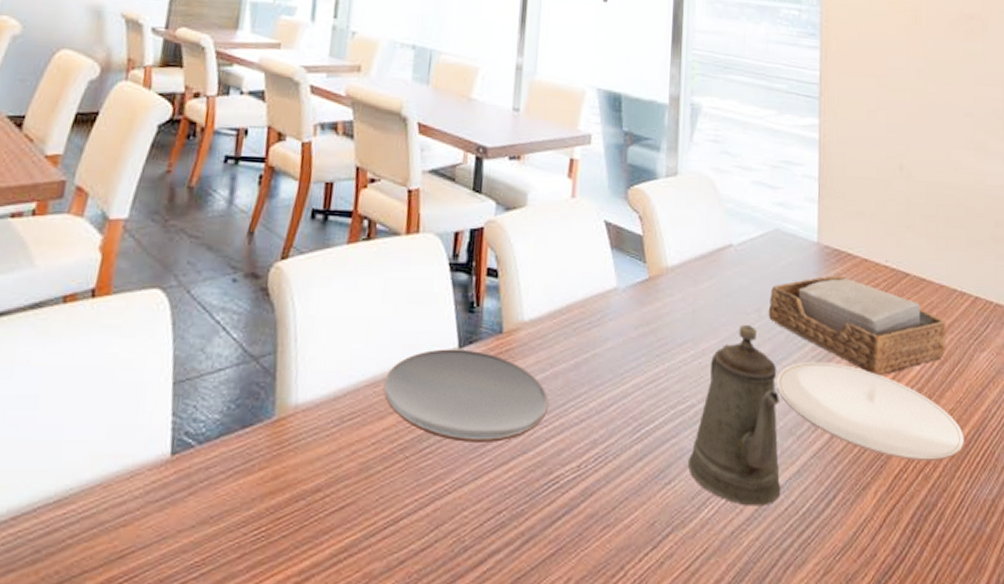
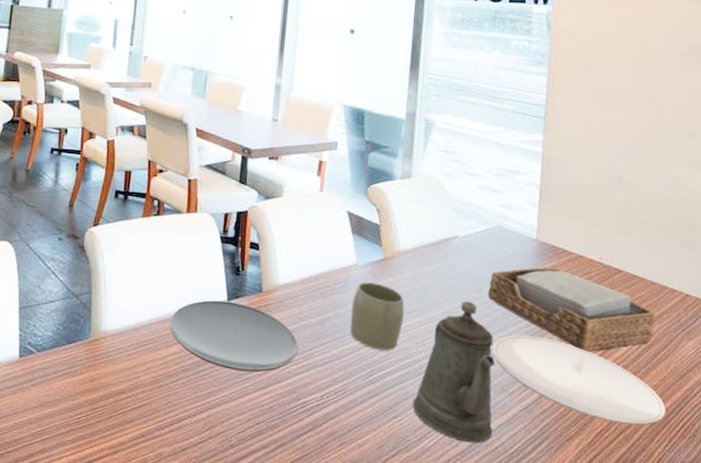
mug: none [611,309,674,397] -> present [350,282,405,351]

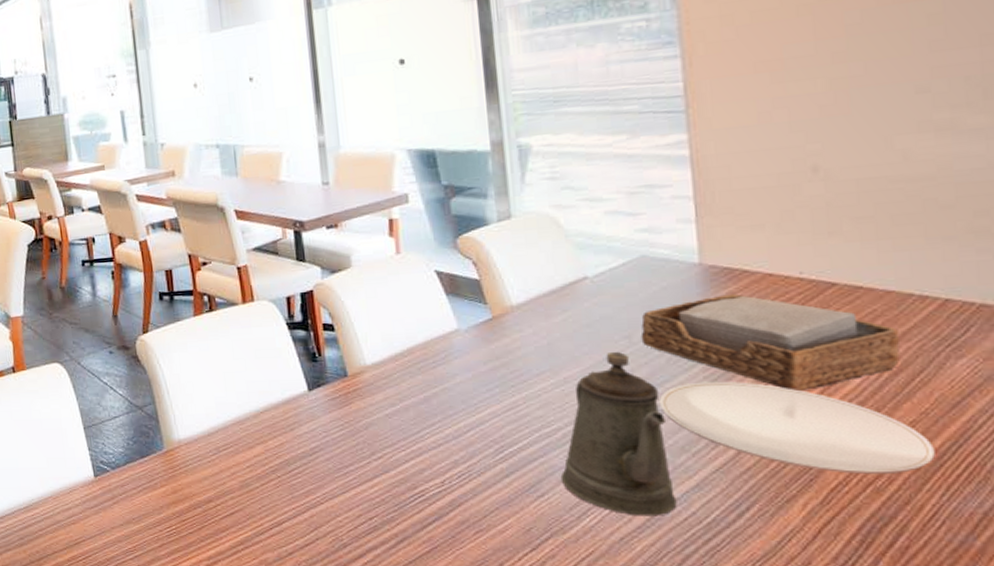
plate: present [169,300,299,372] -> none [247,391,404,465]
mug: present [350,282,405,351] -> none [460,347,531,423]

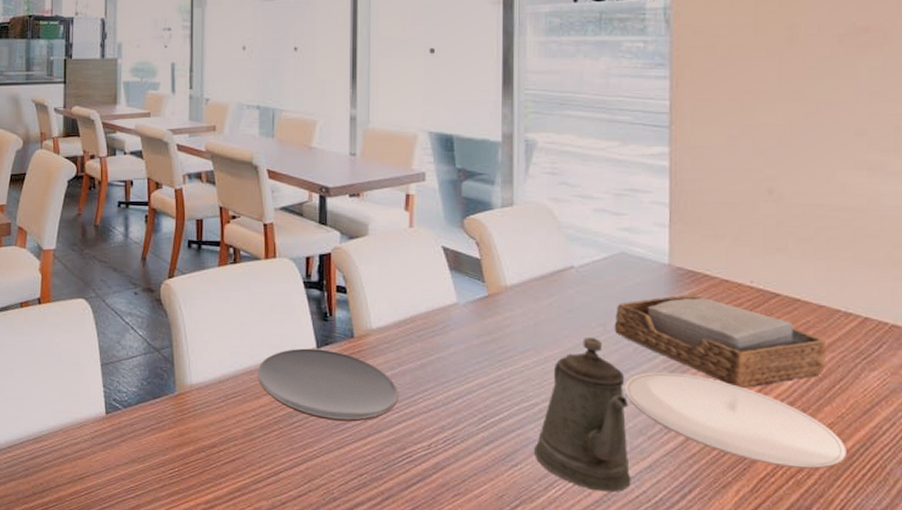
plate: none [247,391,404,465] -> present [257,348,399,422]

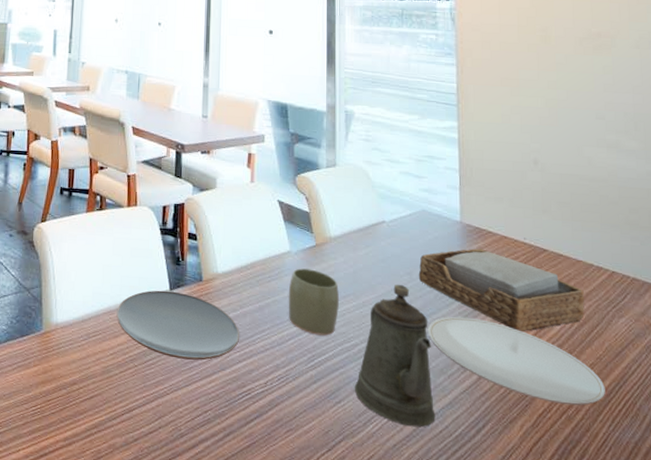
mug: none [455,321,516,395] -> present [288,268,339,336]

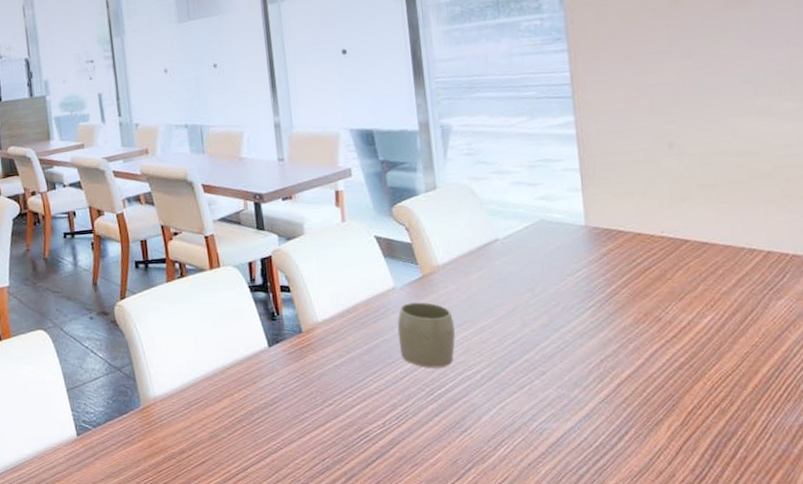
plate: present [116,290,240,360] -> none [215,347,351,413]
coffee pot: present [354,284,436,428] -> none [480,302,572,444]
napkin holder: present [418,248,585,333] -> none [541,250,736,332]
plate: present [428,316,605,406] -> none [557,325,763,399]

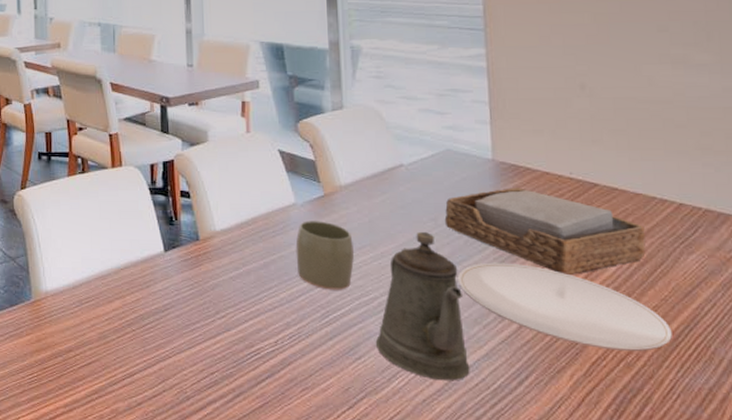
coffee pot: none [480,302,572,444] -> present [375,231,470,381]
napkin holder: none [541,250,736,332] -> present [444,187,646,276]
plate: none [557,325,763,399] -> present [458,262,672,352]

